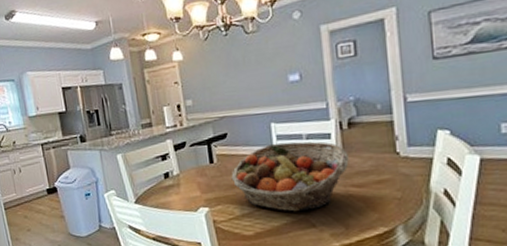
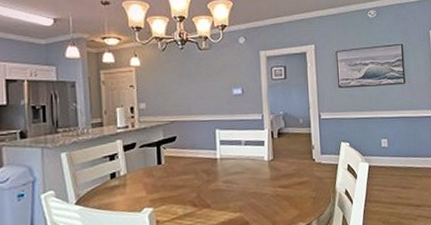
fruit basket: present [231,141,349,212] -> none [177,147,278,211]

